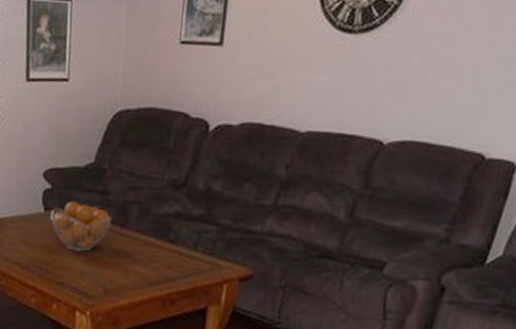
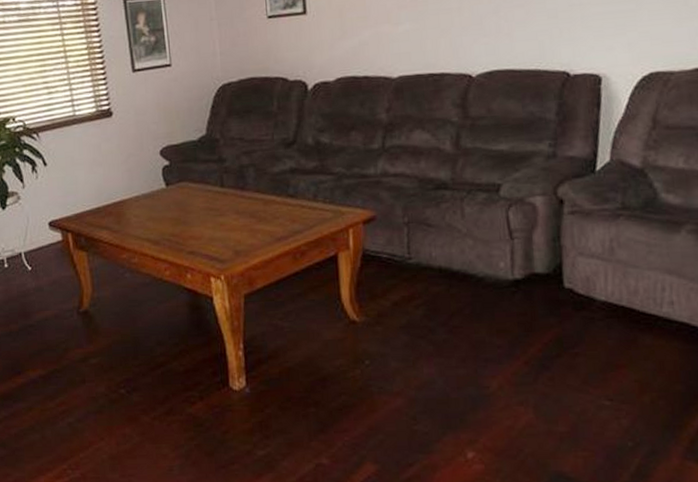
fruit basket: present [50,201,112,252] -> none [172,173,231,220]

